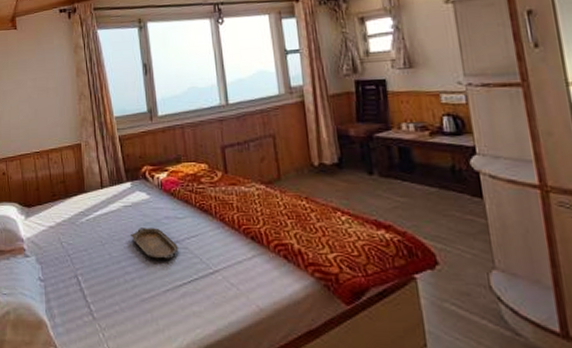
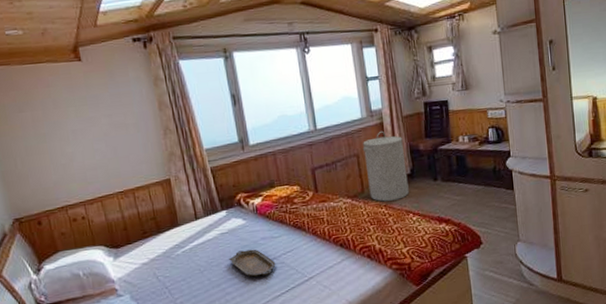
laundry hamper: none [279,110,336,193] -> present [362,130,409,202]

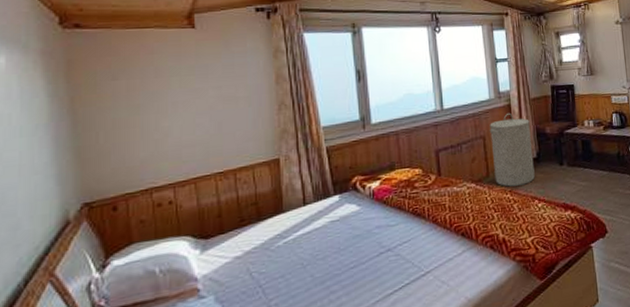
serving tray: present [229,249,276,277] -> none [337,239,390,272]

